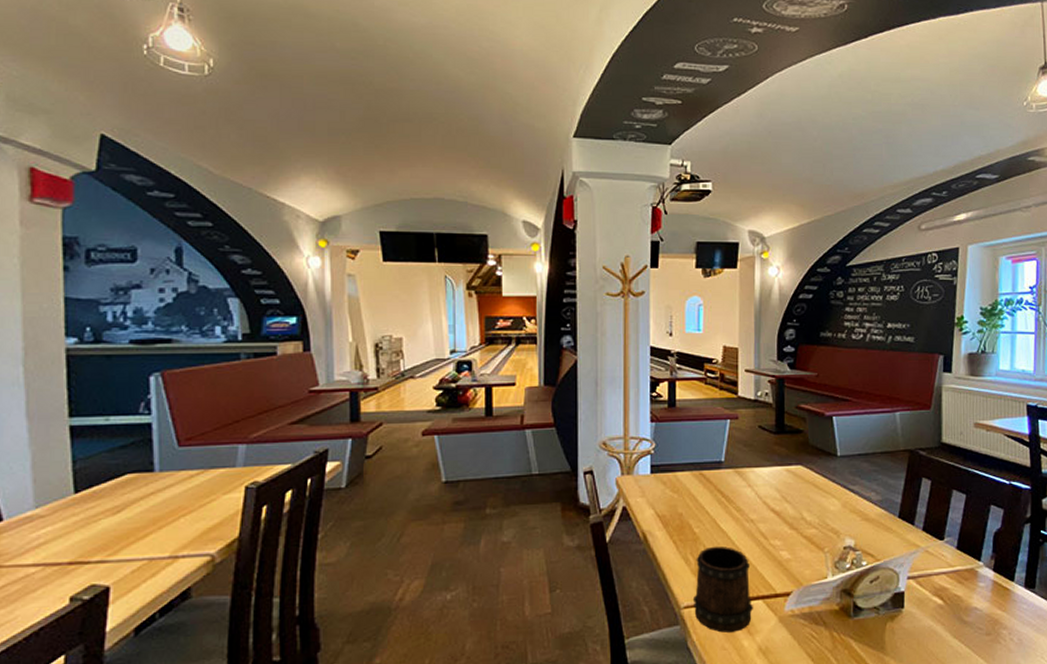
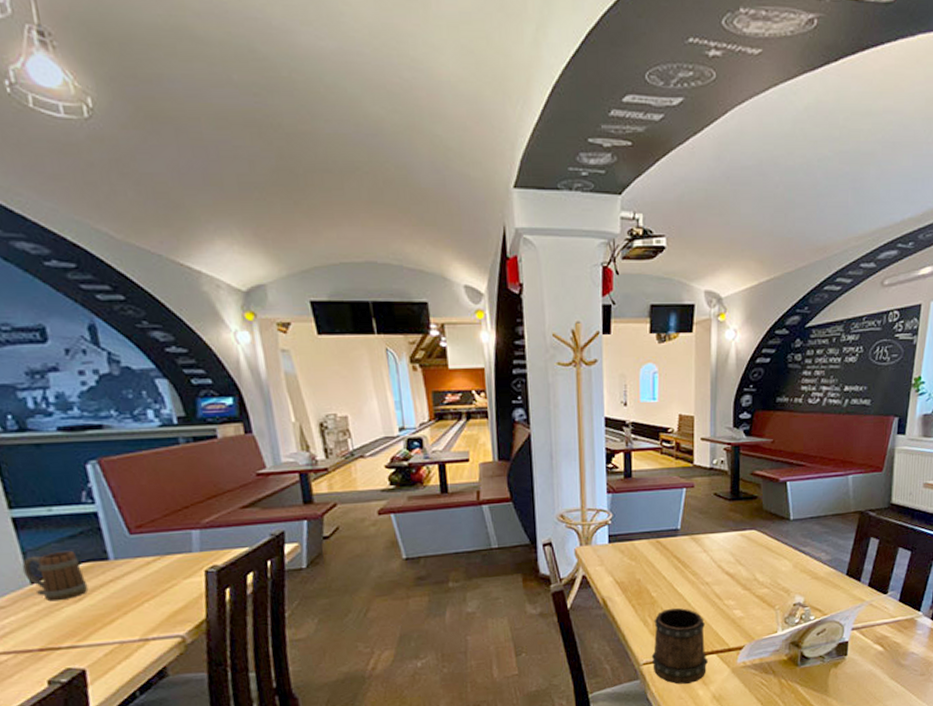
beer mug: none [69,460,129,513] -> present [21,550,89,602]

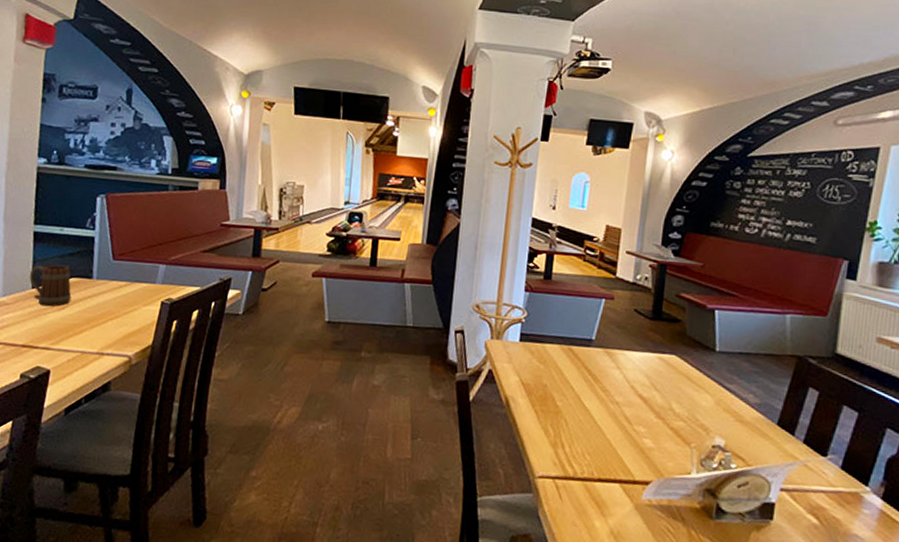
beer mug: present [651,608,708,684] -> none [548,422,611,511]

